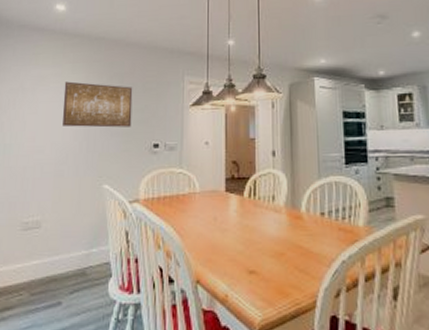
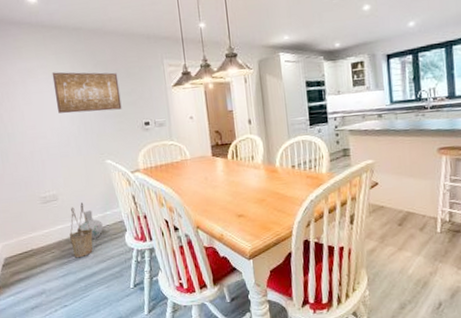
bucket: none [44,234,72,306] -> present [70,202,93,258]
vase: none [53,245,85,283] -> present [76,210,103,240]

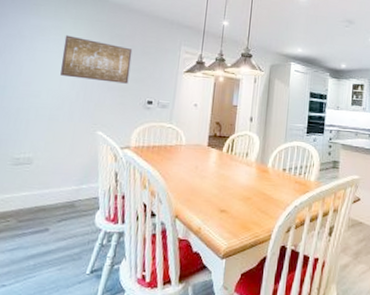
bucket: present [70,202,93,258] -> none [31,171,61,232]
vase: present [76,210,103,240] -> none [43,180,75,213]

